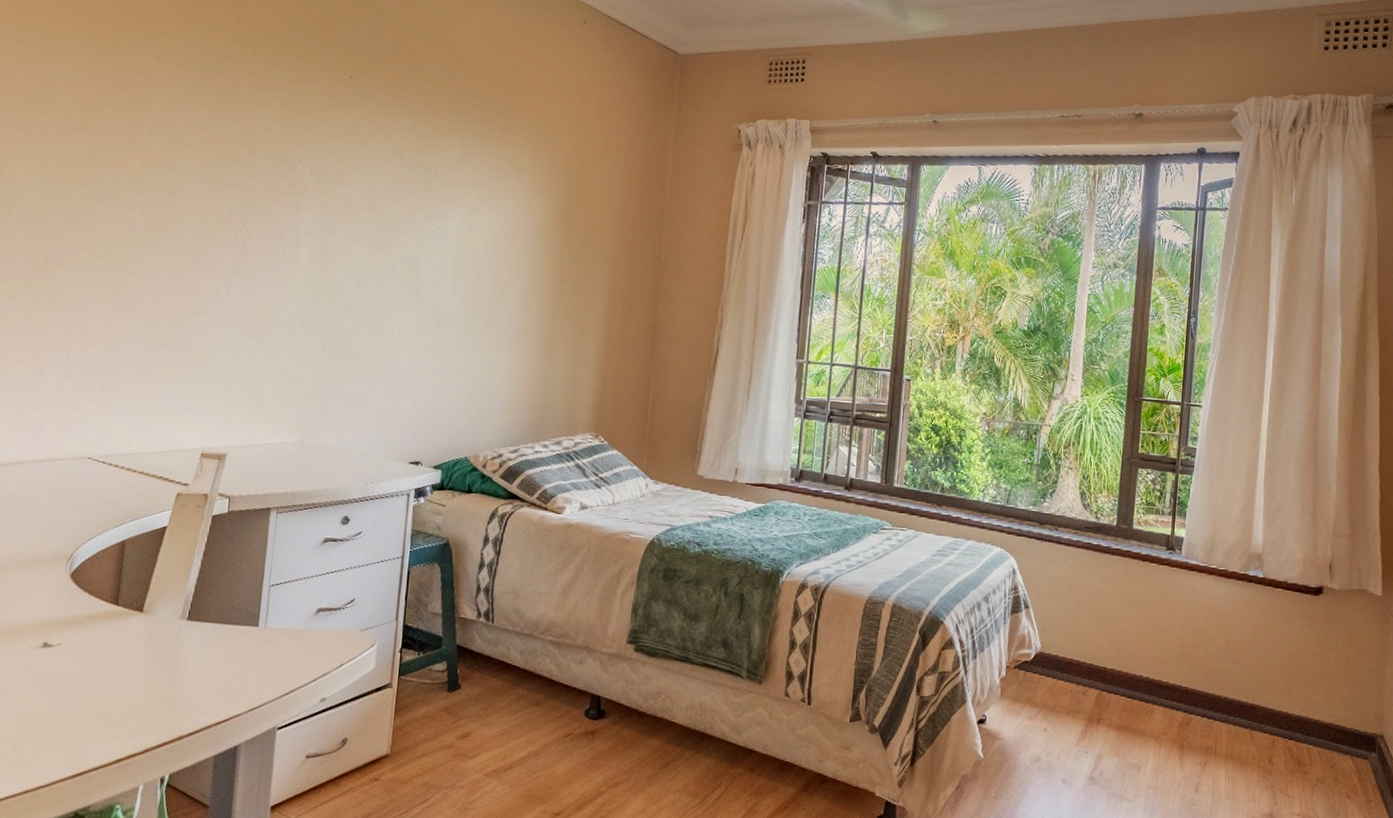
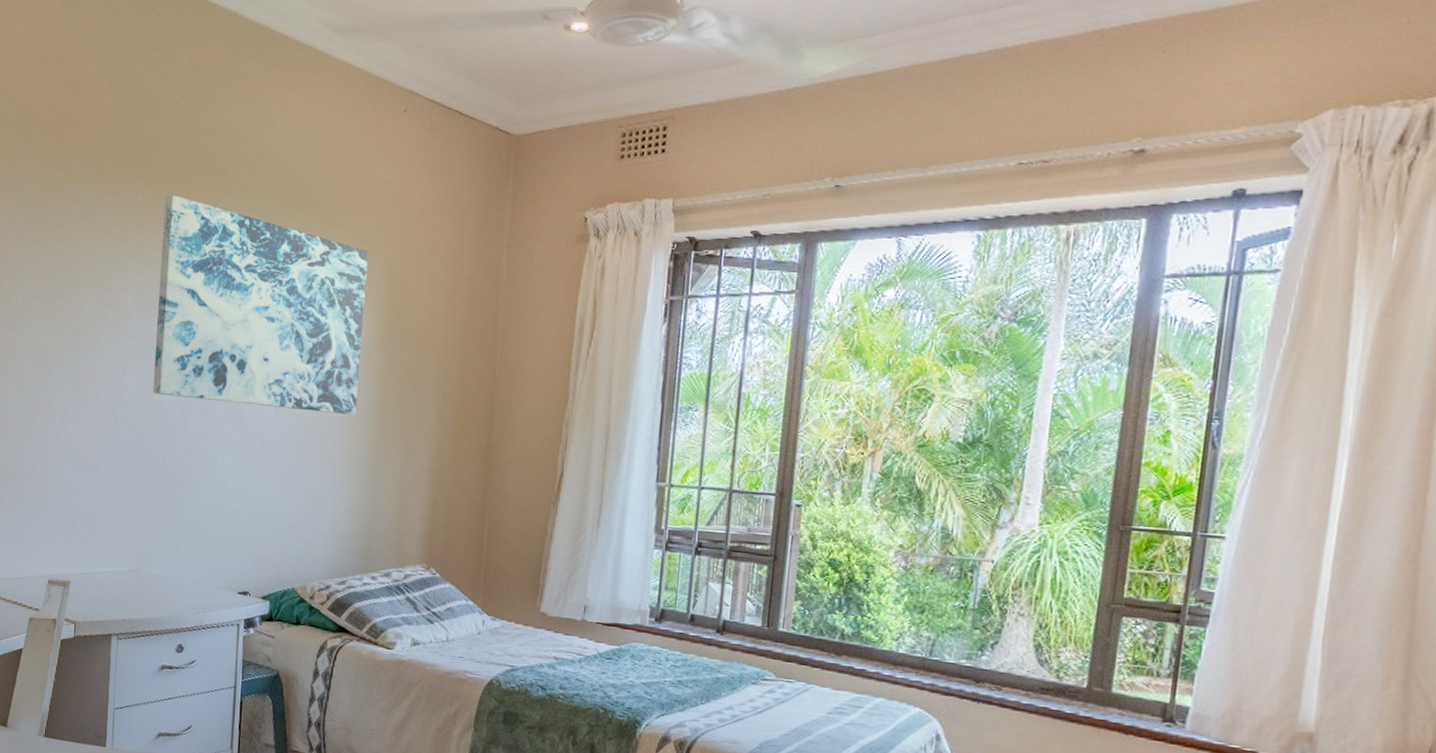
wall art: none [327,76,548,293] -> present [153,195,369,415]

